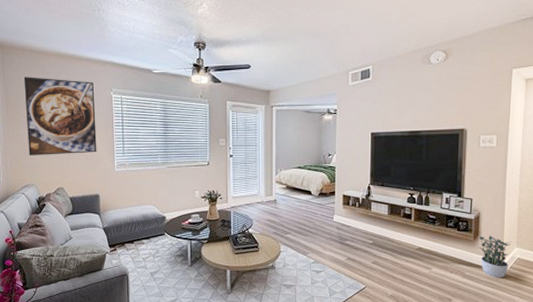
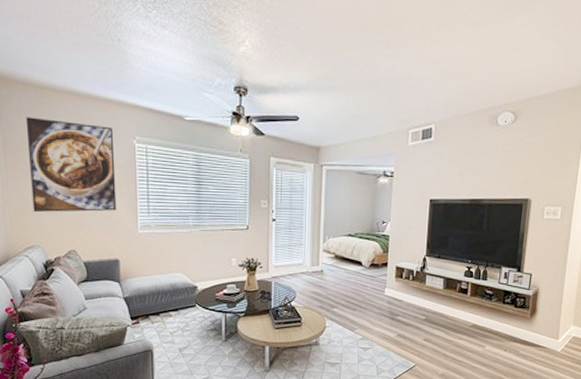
potted plant: present [477,235,511,278] -> none [534,312,568,357]

